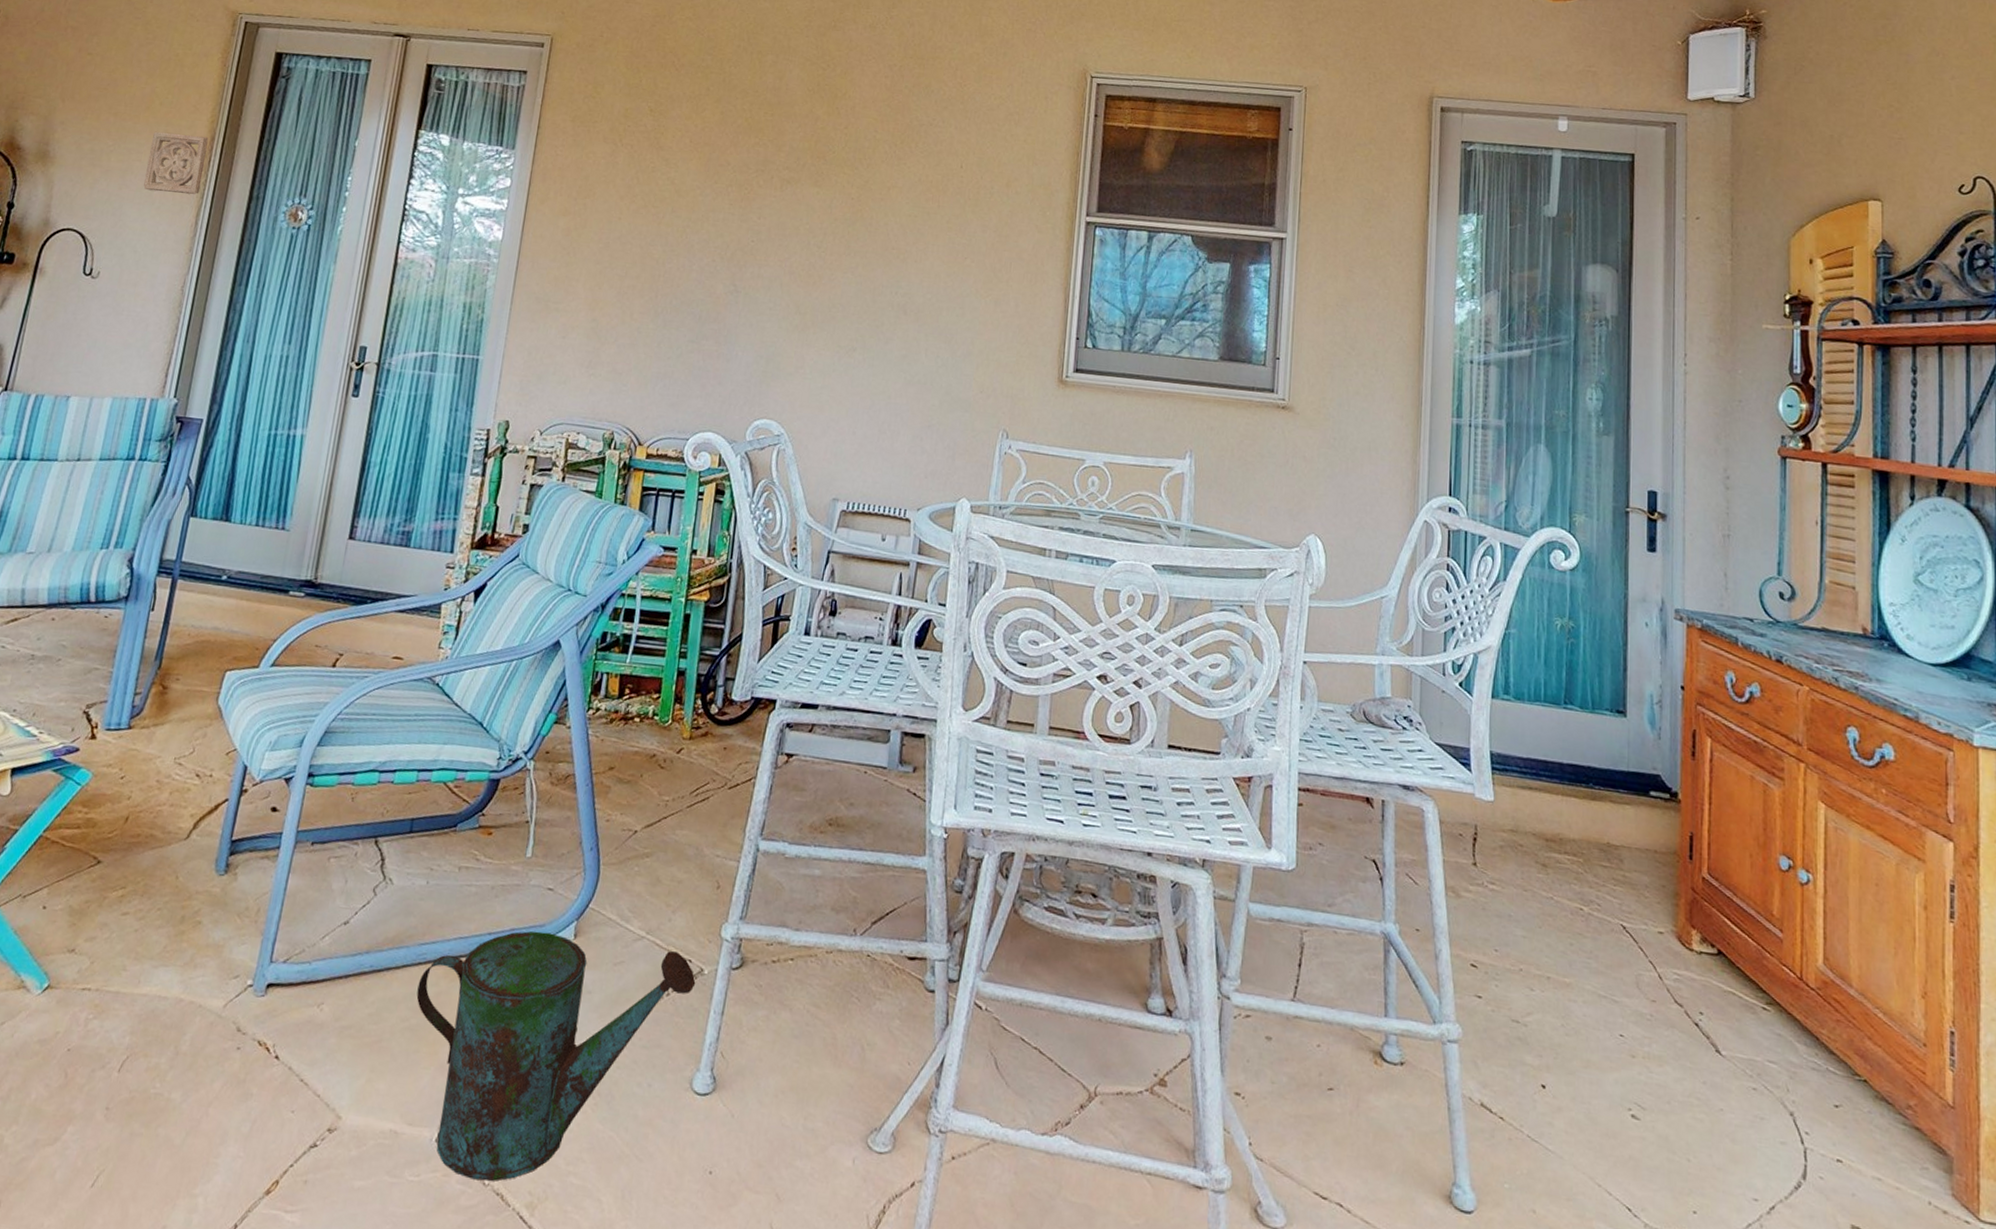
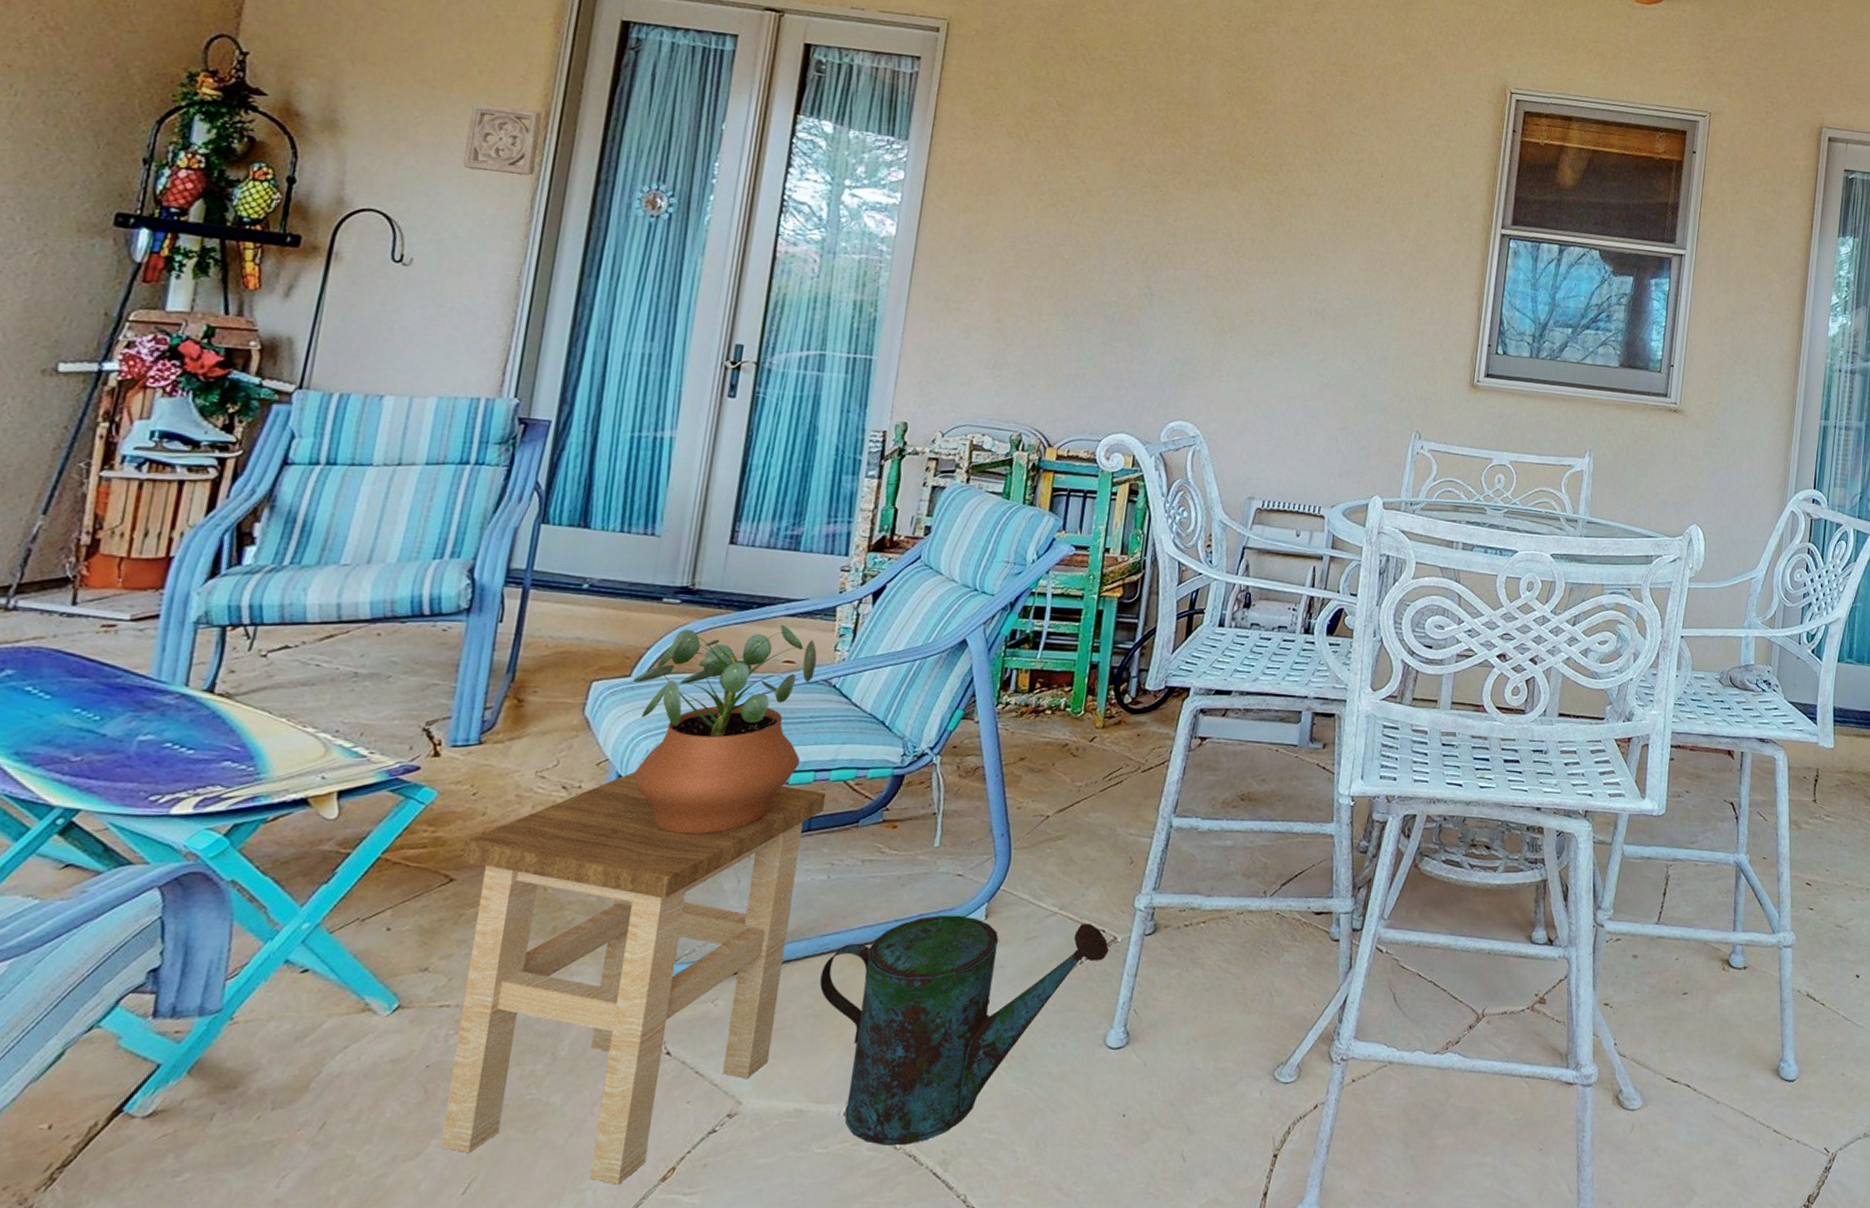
stool: none [75,762,427,1194] -> present [441,771,825,1185]
potted plant: none [257,620,423,831] -> present [633,624,817,835]

